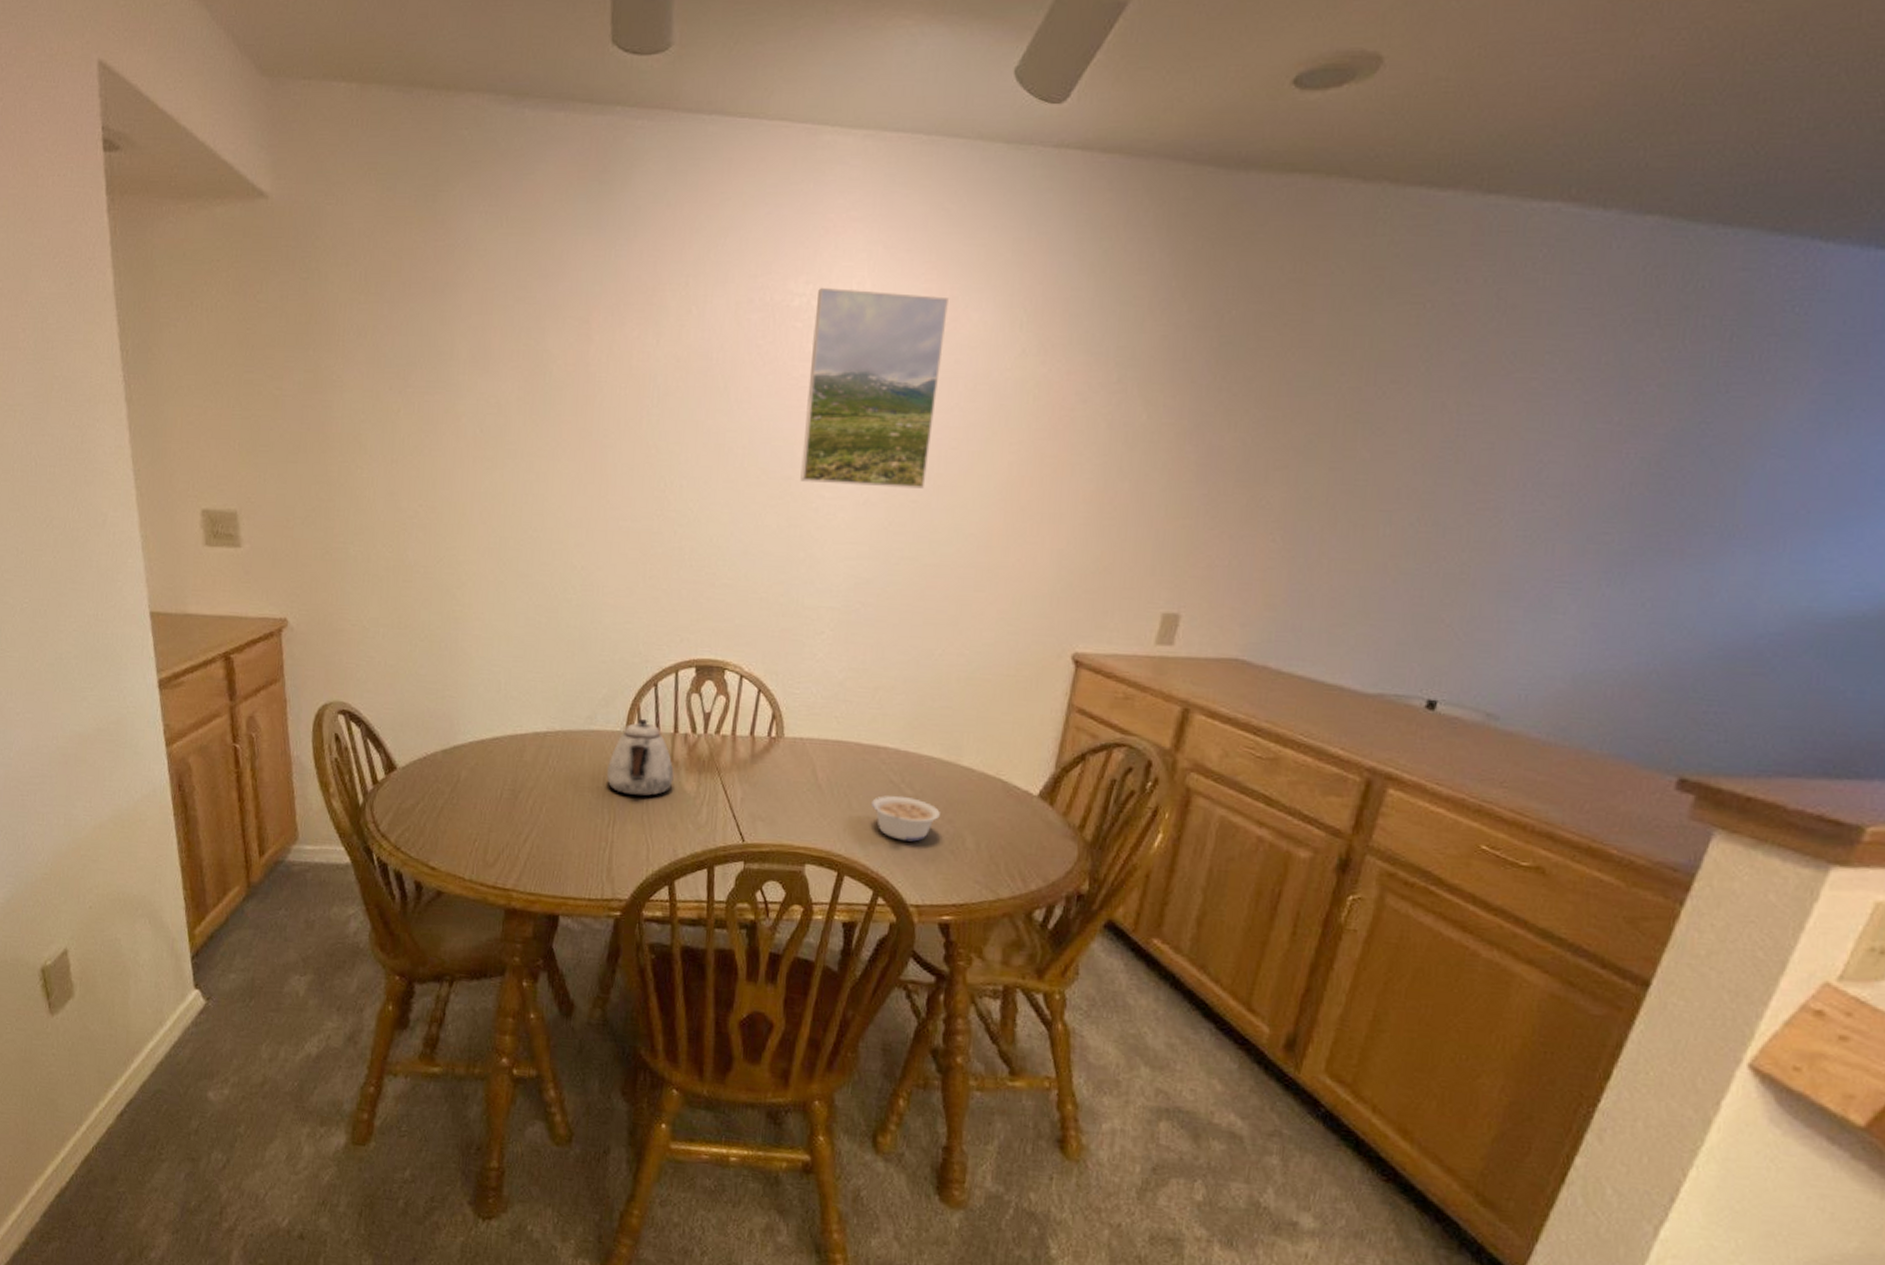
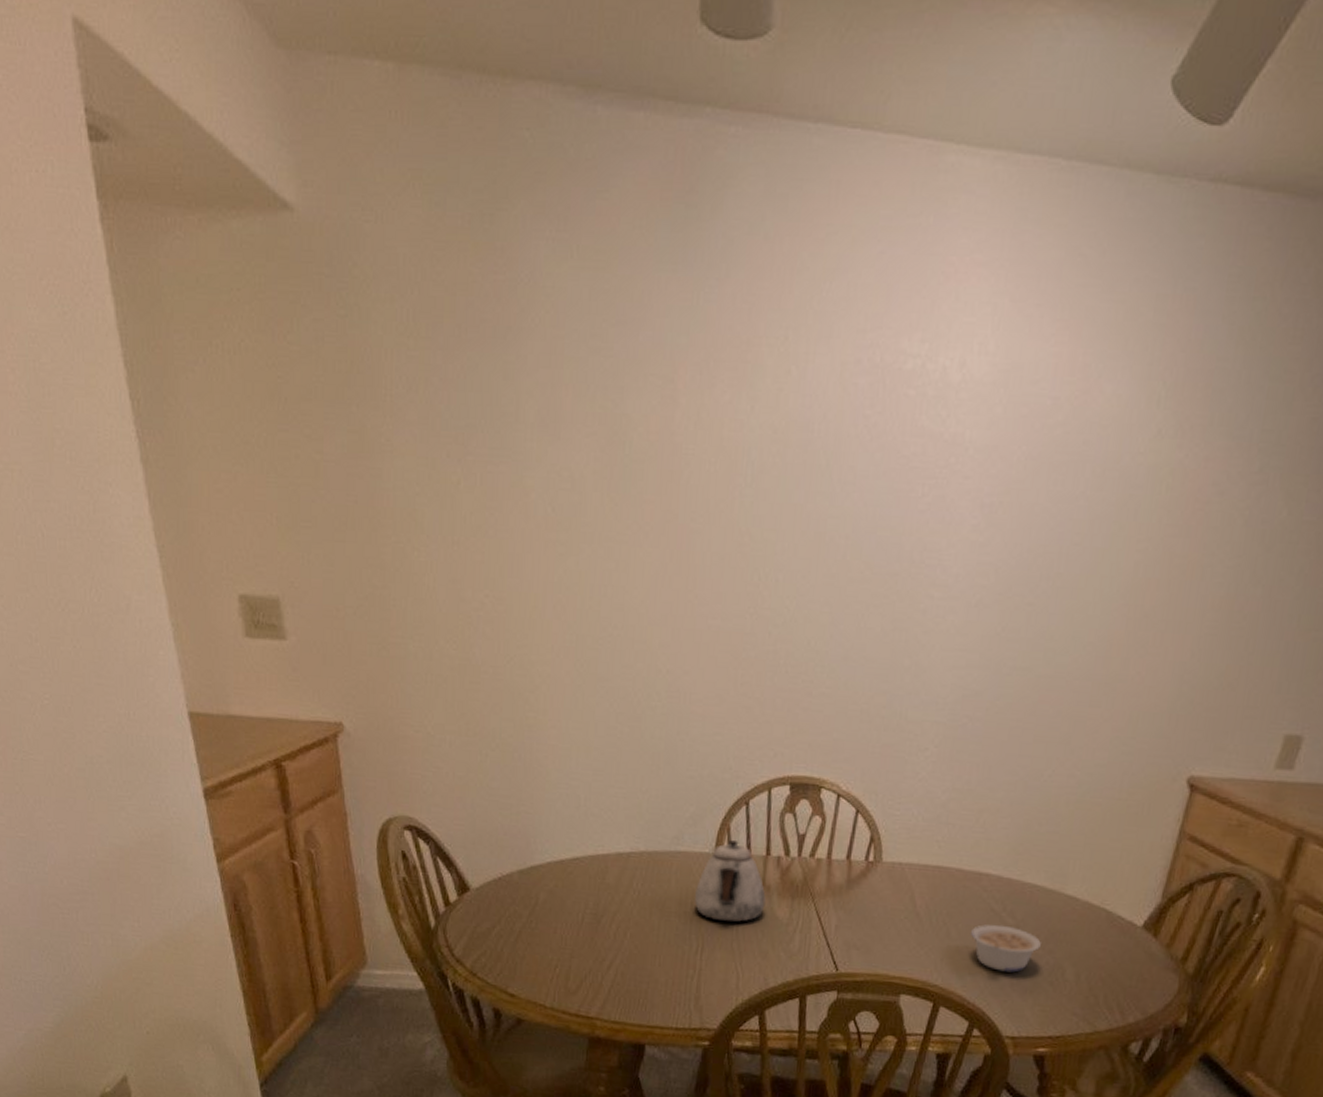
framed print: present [800,287,948,489] -> none [908,347,1080,590]

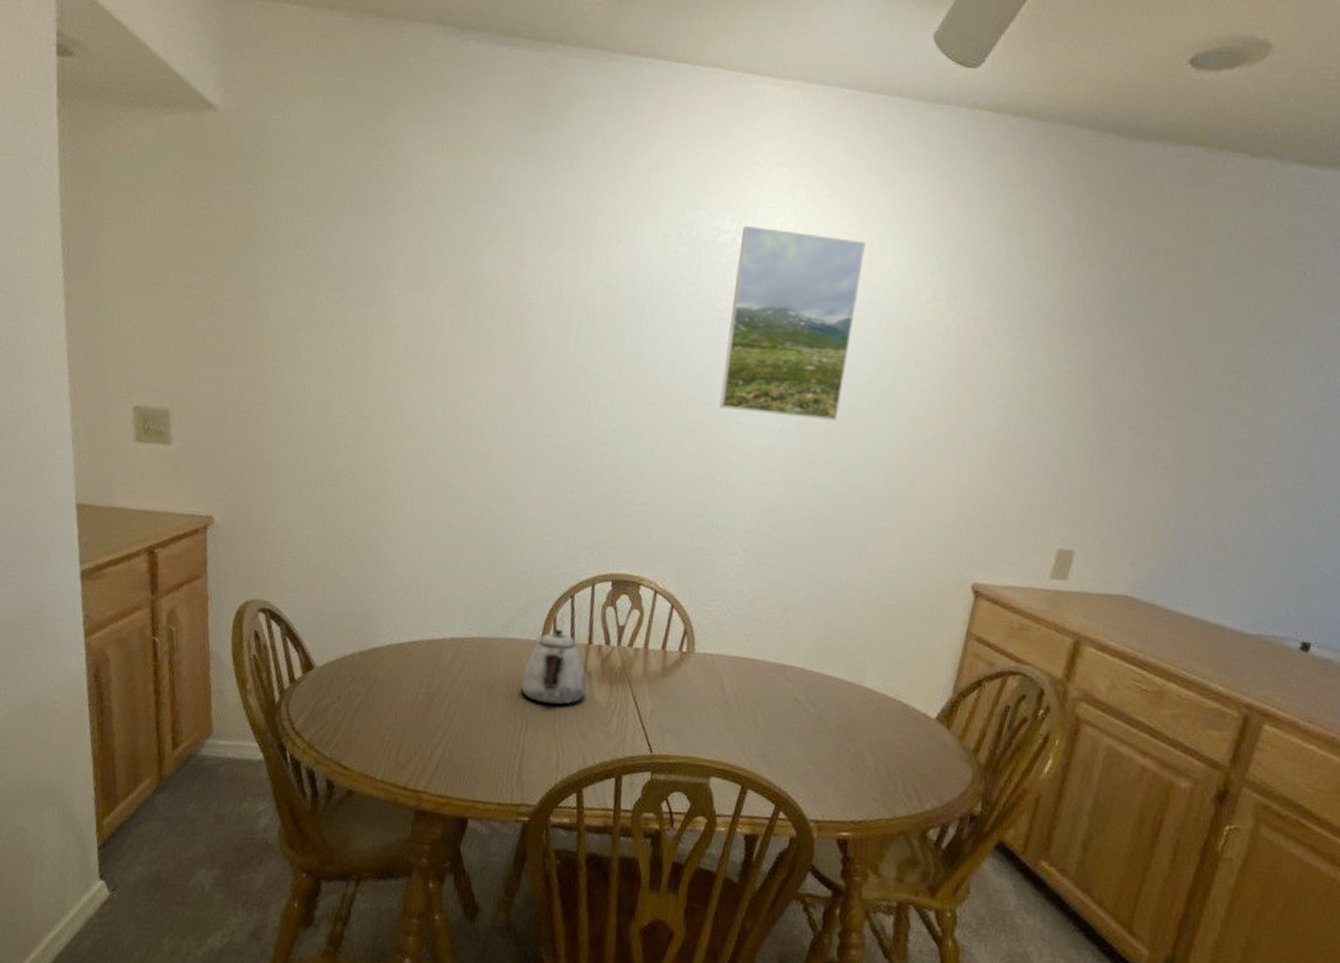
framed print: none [908,347,1080,590] -> present [719,225,866,420]
legume: present [971,924,1041,973] -> none [777,712,842,759]

